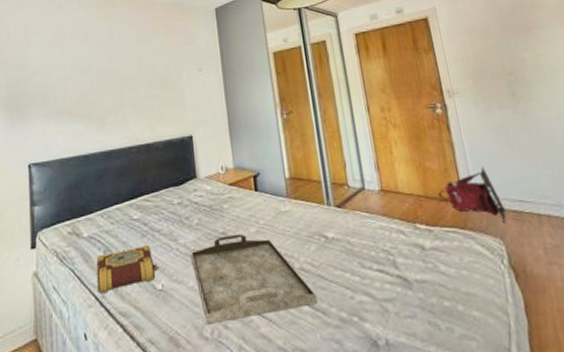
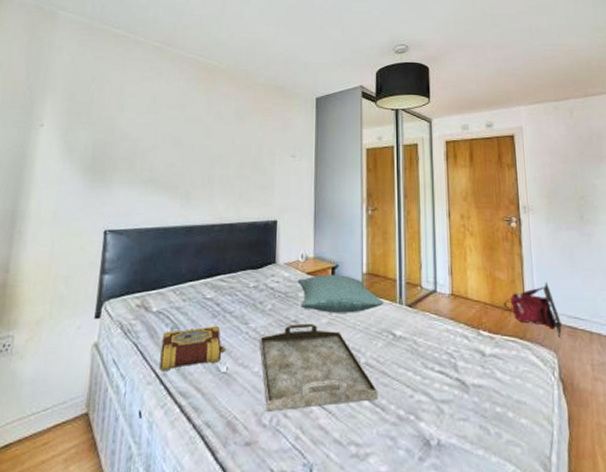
pillow: none [220,182,312,222] -> present [297,275,384,313]

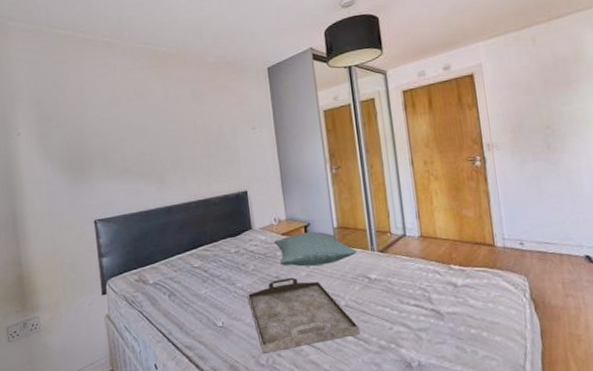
book: present [159,325,226,372] -> none [162,288,219,331]
backpack: present [503,281,563,337] -> none [471,213,532,262]

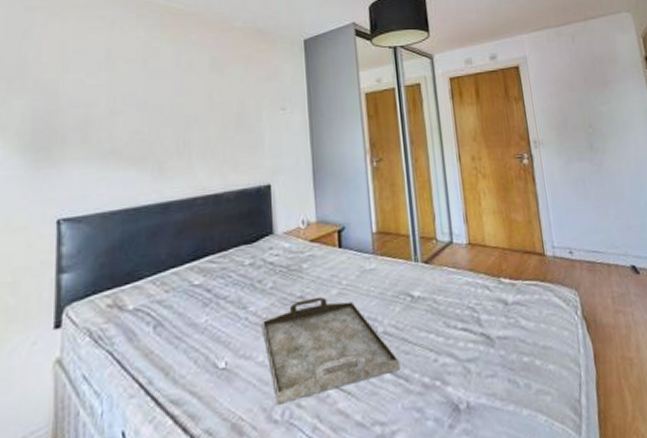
pillow: present [274,232,357,267] -> none [300,237,399,283]

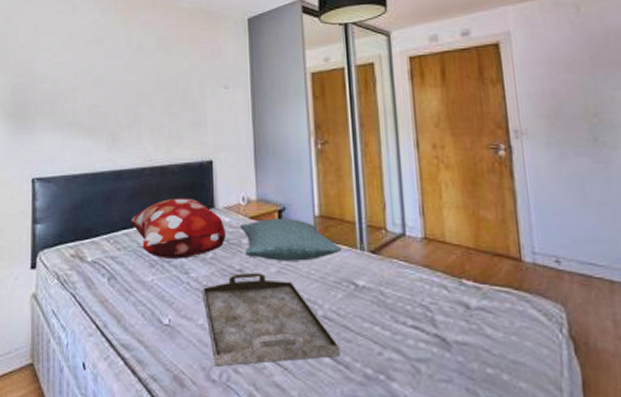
decorative pillow: none [181,226,287,295] -> present [131,198,227,259]
pillow: none [300,237,399,283] -> present [240,219,342,261]

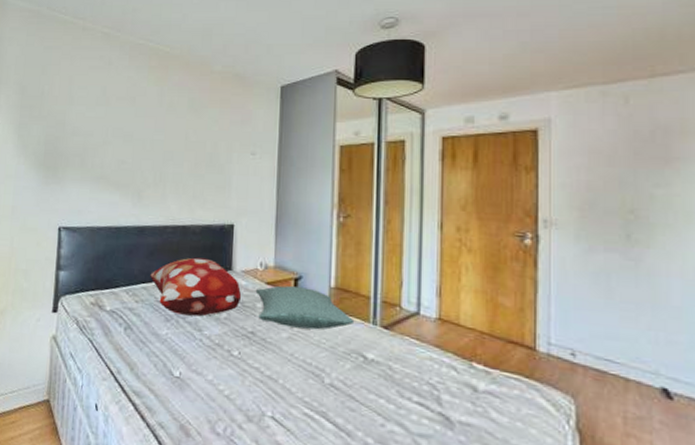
serving tray: present [202,272,341,367] -> none [213,335,344,424]

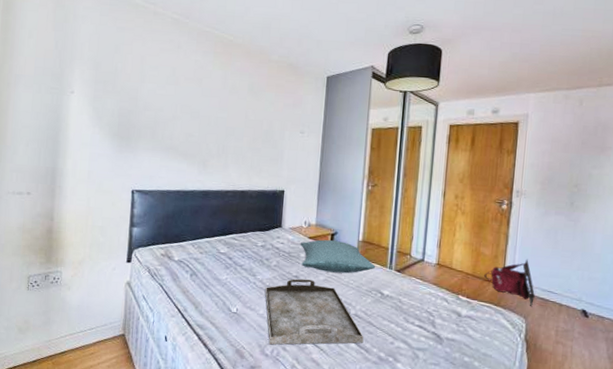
decorative pillow: present [150,257,242,317] -> none [213,217,289,265]
serving tray: none [213,335,344,424] -> present [265,278,364,345]
backpack: none [505,313,587,380] -> present [483,259,536,306]

